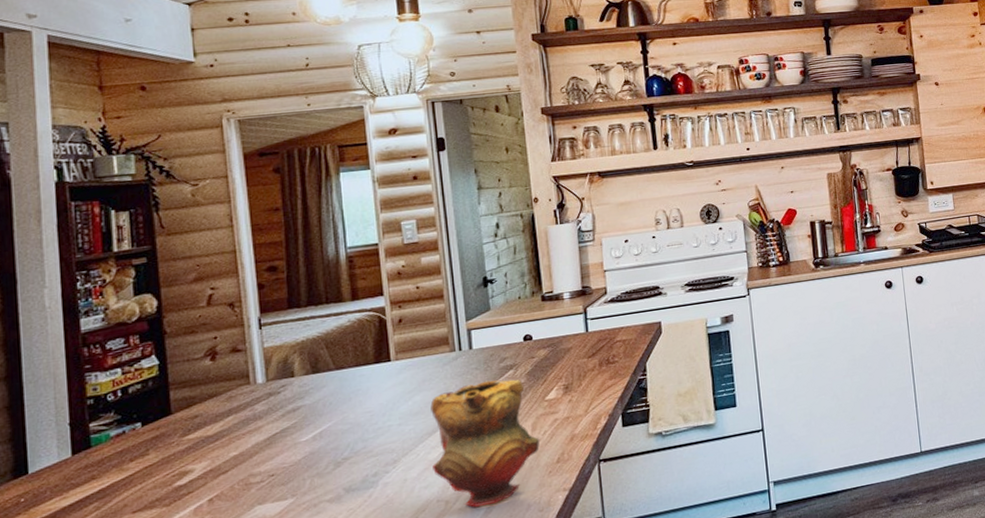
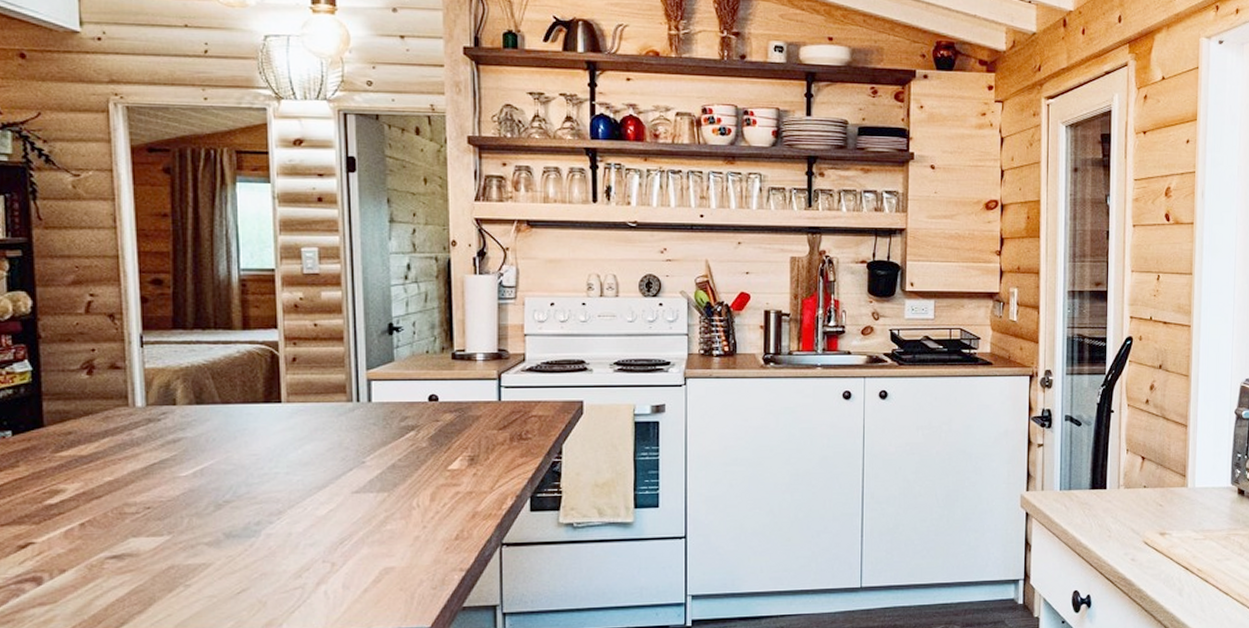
teapot: present [430,379,540,507] -> none [320,439,439,574]

